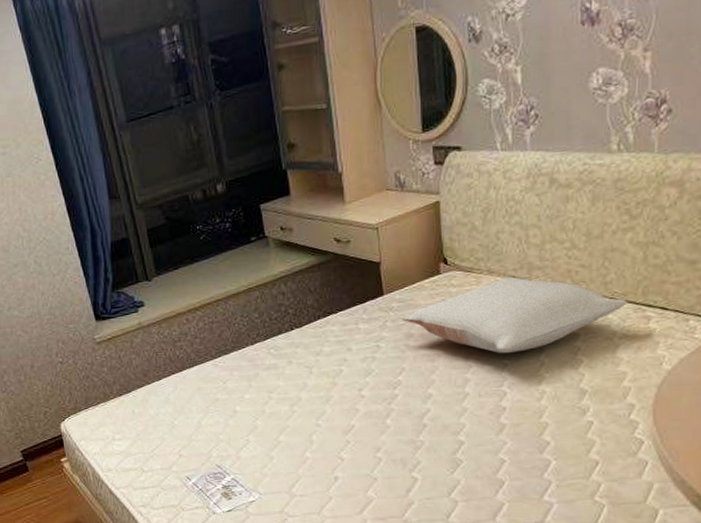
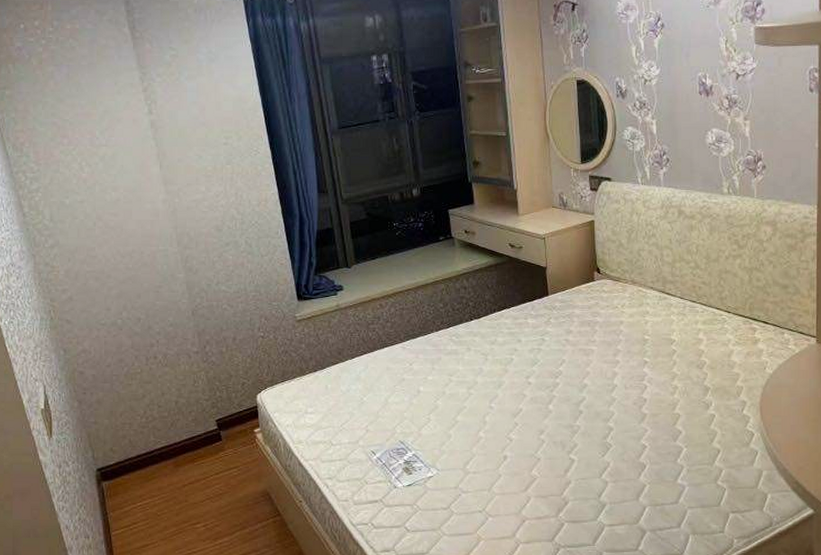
pillow: present [402,277,627,354] -> none [563,288,738,353]

